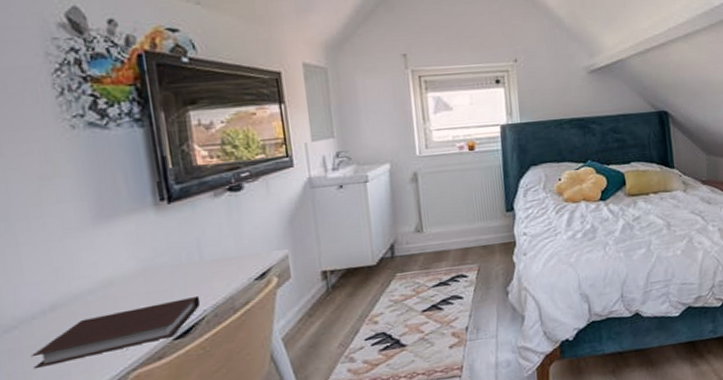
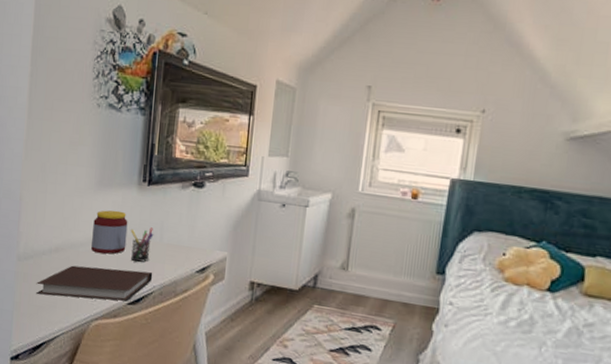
jar: none [100,240,156,296] -> present [91,210,128,254]
pen holder: none [156,248,191,291] -> present [130,227,154,262]

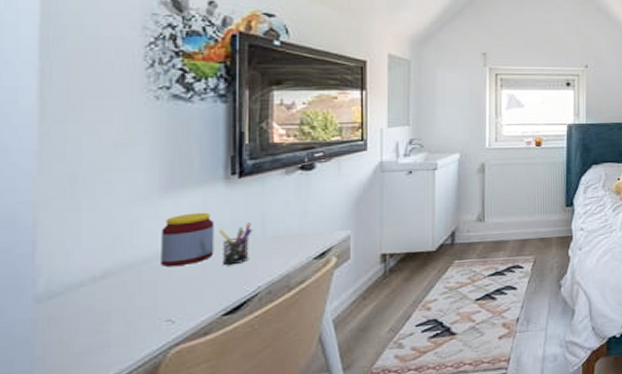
notebook: present [36,265,153,301] -> none [73,271,256,339]

